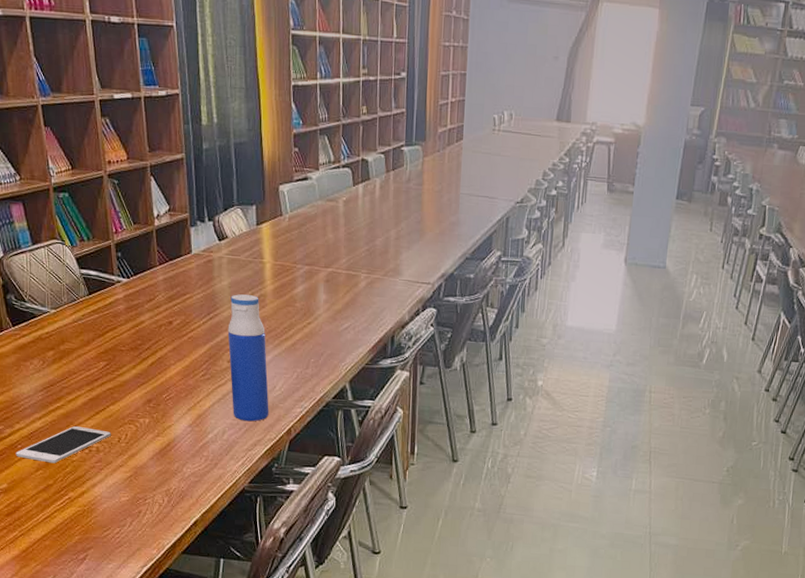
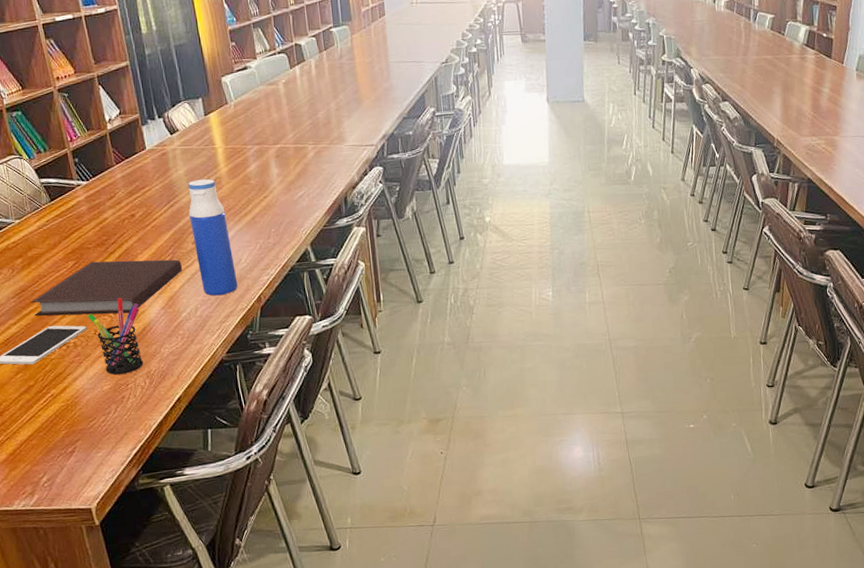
notebook: none [58,365,214,426] -> present [31,259,182,316]
pen holder: none [113,408,166,488] -> present [87,298,144,375]

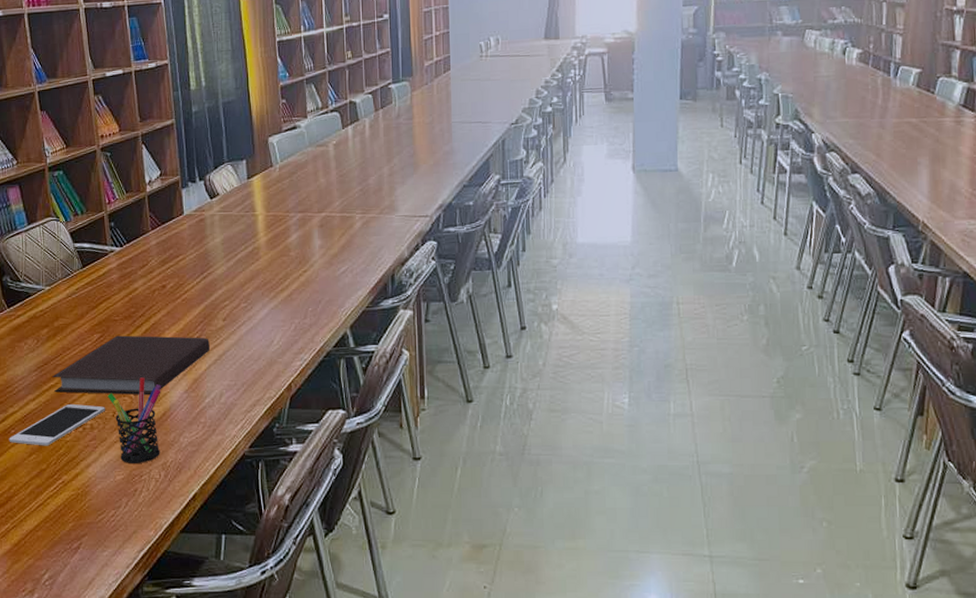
water bottle: present [188,179,238,296] -> none [222,249,268,381]

